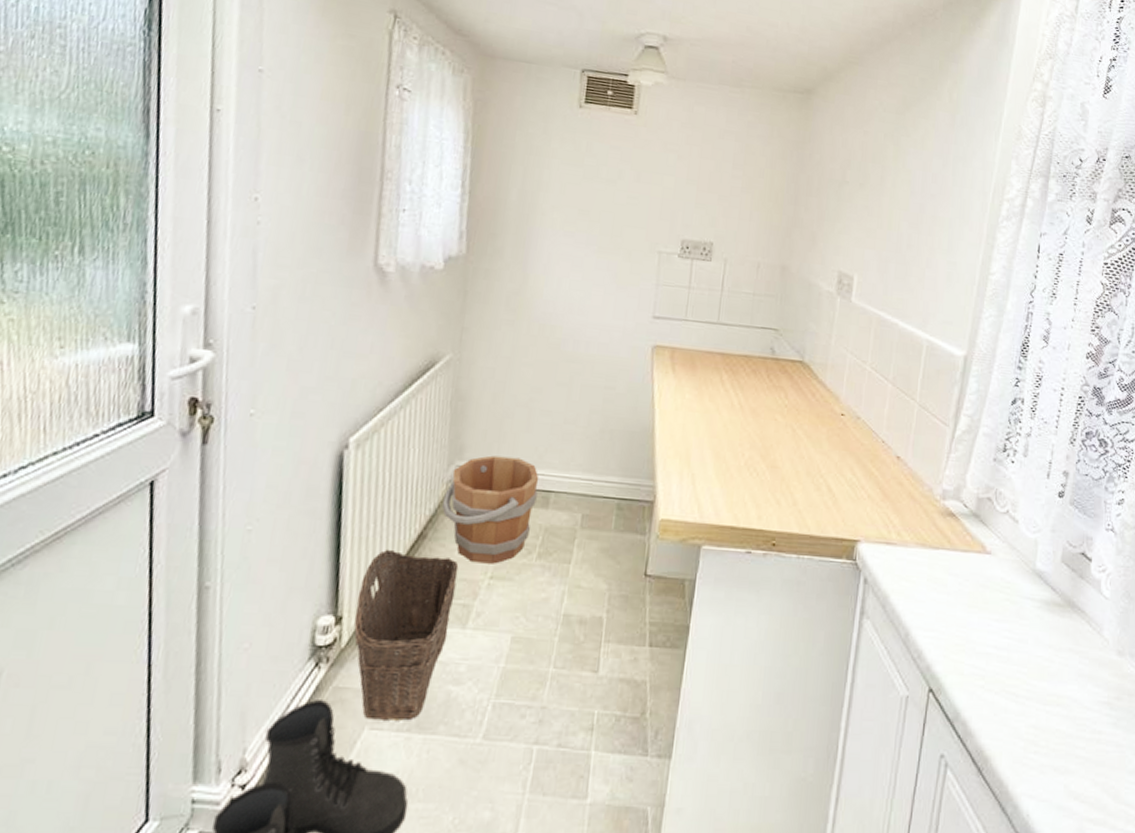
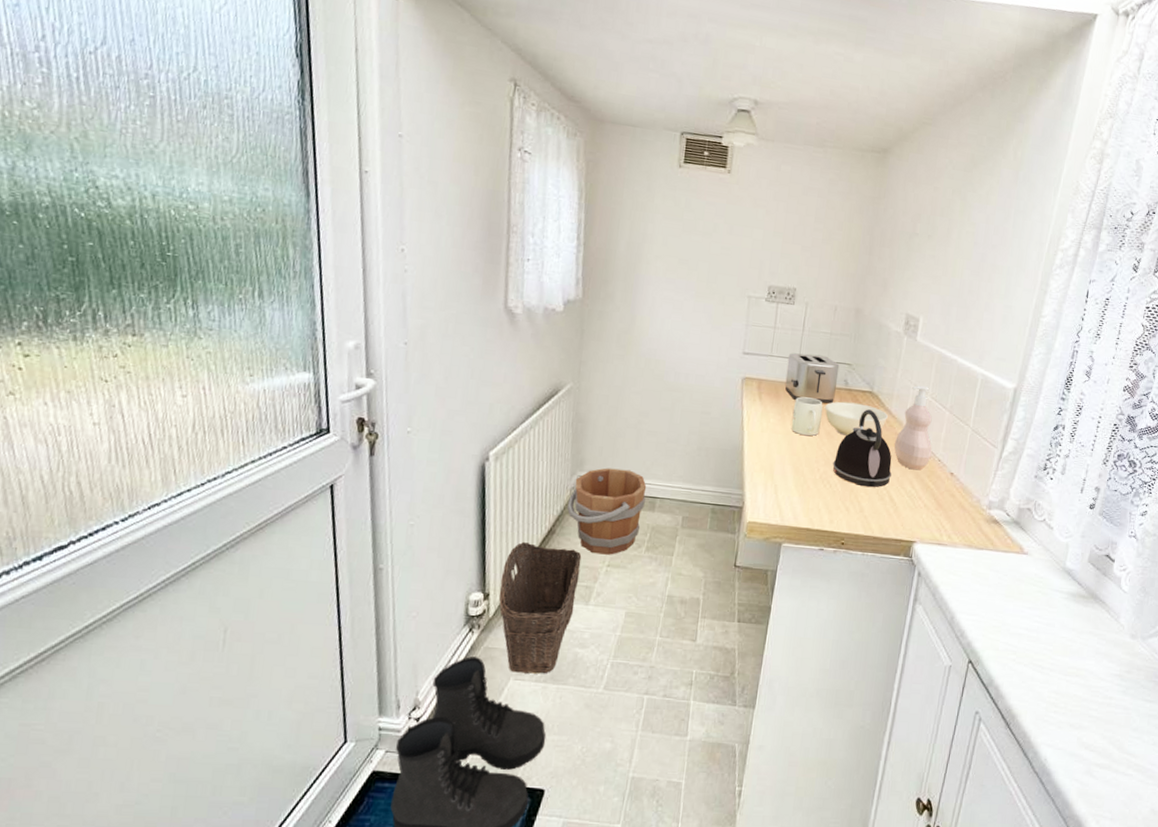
toaster: none [702,316,765,376] -> present [785,353,840,404]
mug: none [710,367,747,415] -> present [791,396,823,436]
bowl: none [749,373,822,413] -> present [825,401,888,436]
kettle: none [759,382,829,475] -> present [832,409,892,487]
soap bottle: none [830,353,874,454] -> present [893,385,932,471]

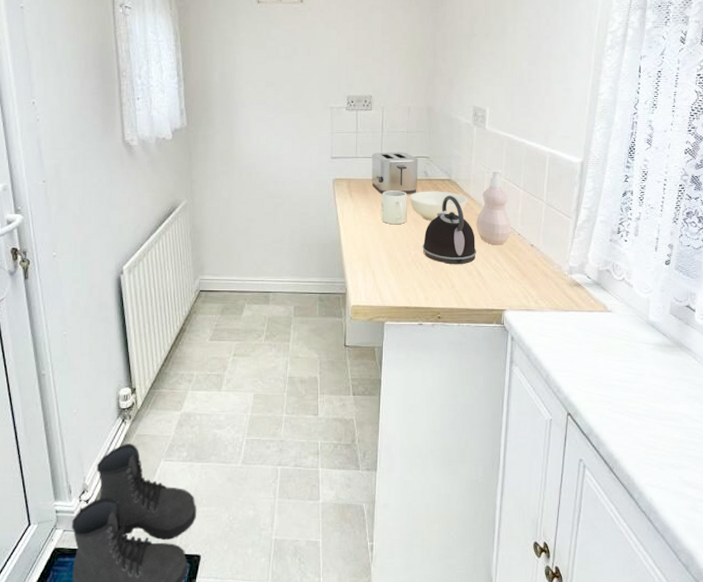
wicker basket: present [498,541,582,674] -> none [144,340,211,455]
bucket: present [566,468,647,555] -> none [193,270,260,346]

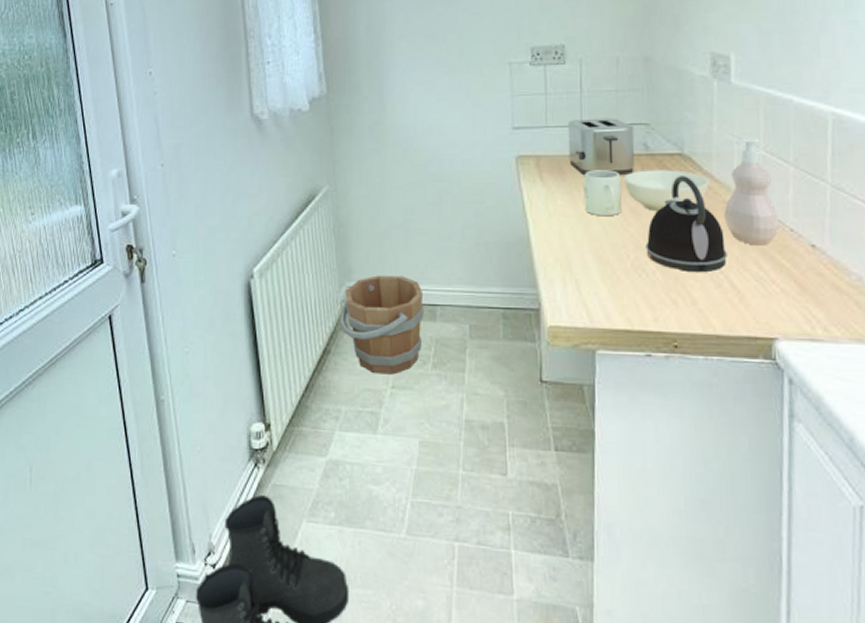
bucket: none [193,270,260,346] -> present [339,275,424,375]

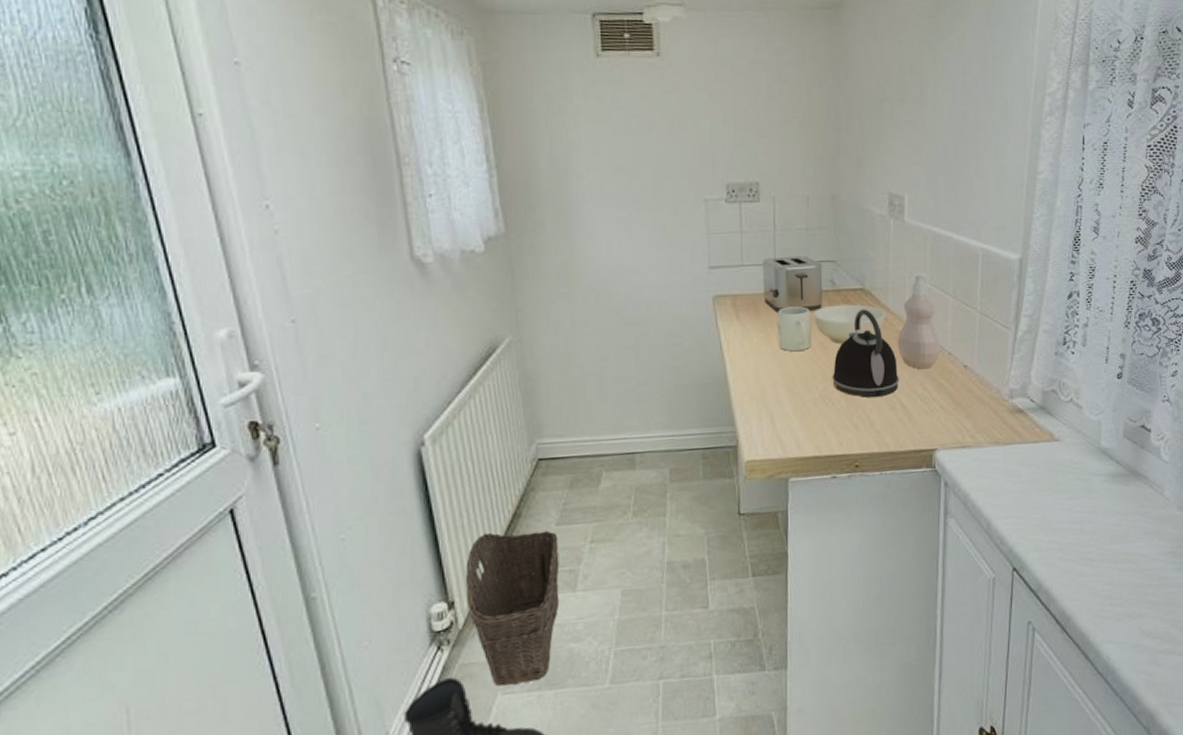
wicker basket: none [280,364,363,516] -> present [465,531,560,687]
bucket: present [339,275,424,375] -> none [530,426,623,531]

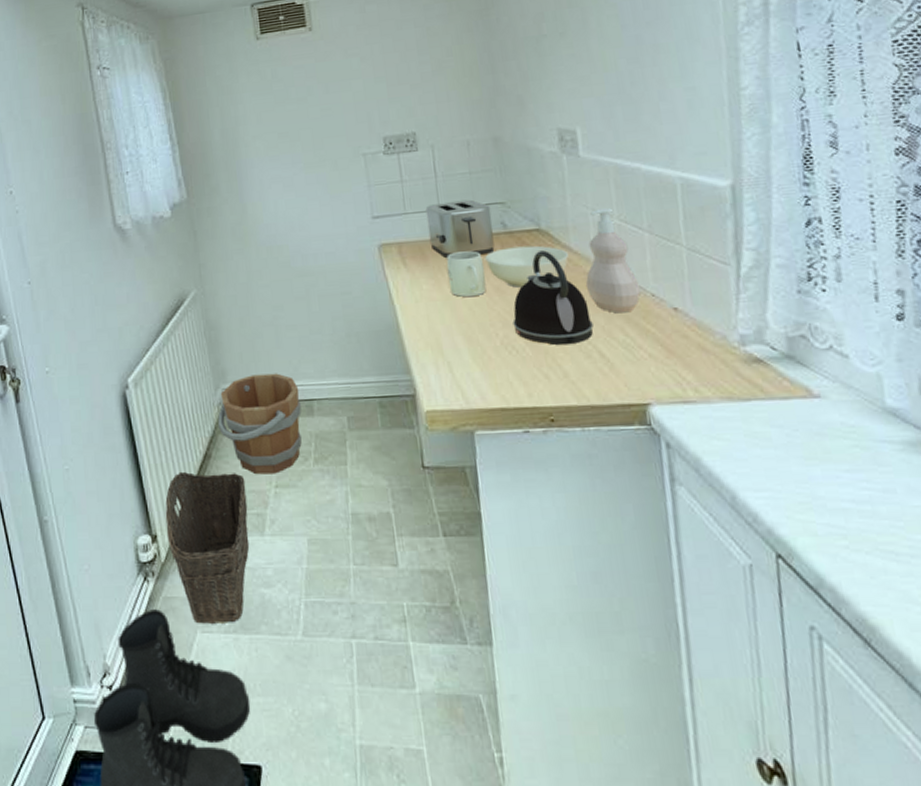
bucket: none [530,426,623,531] -> present [217,373,302,475]

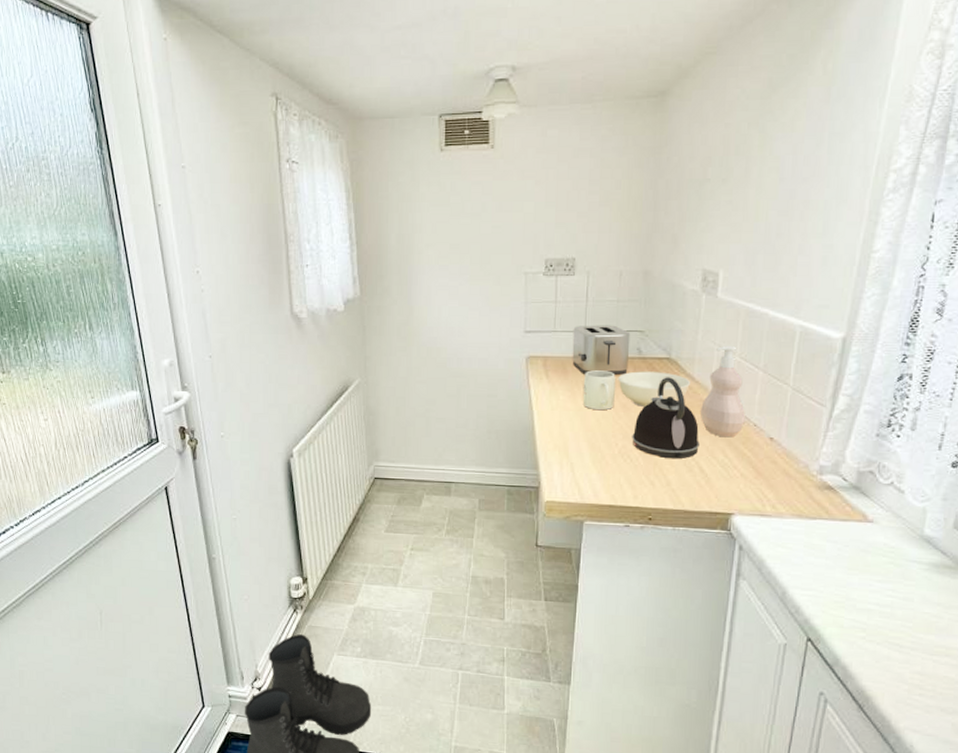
wicker basket: present [165,471,250,624] -> none [316,529,386,650]
bucket: present [217,373,302,475] -> none [367,456,441,539]

